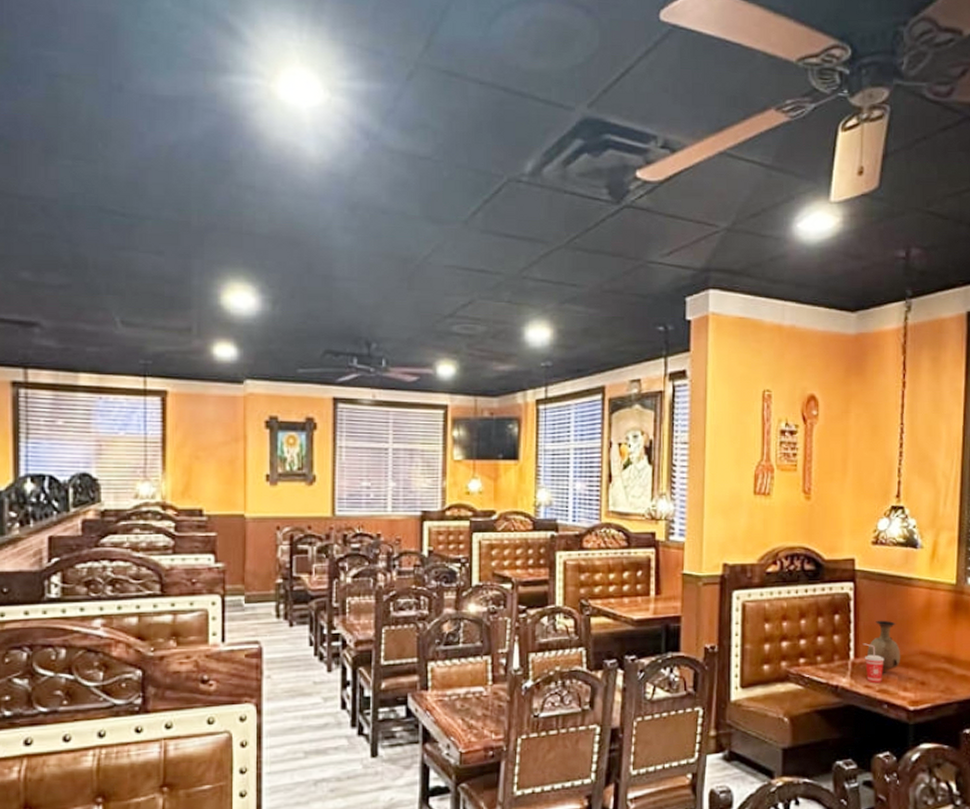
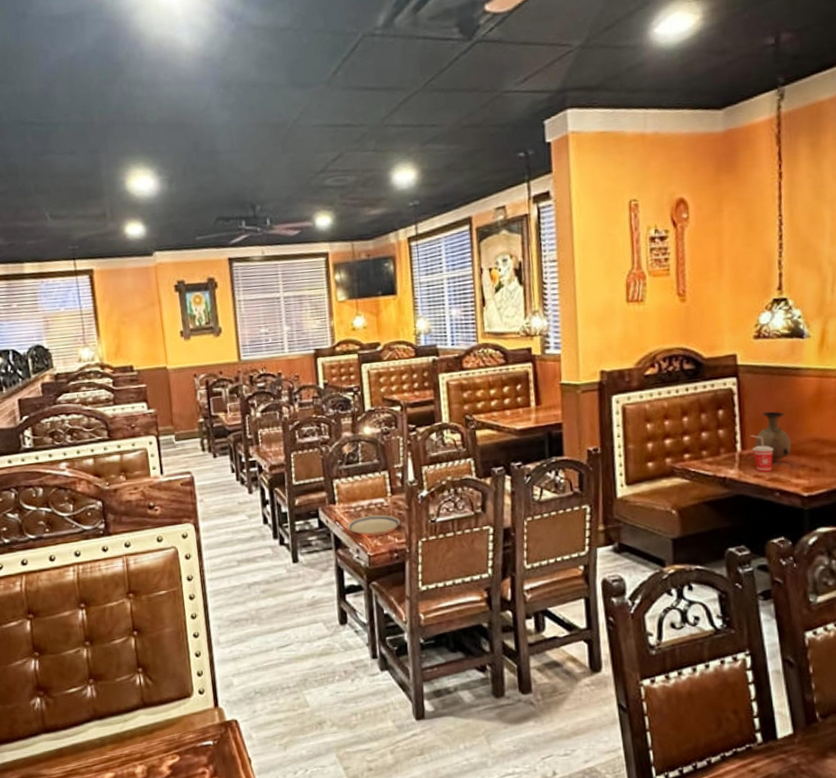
plate: none [439,705,500,730] -> present [347,514,401,537]

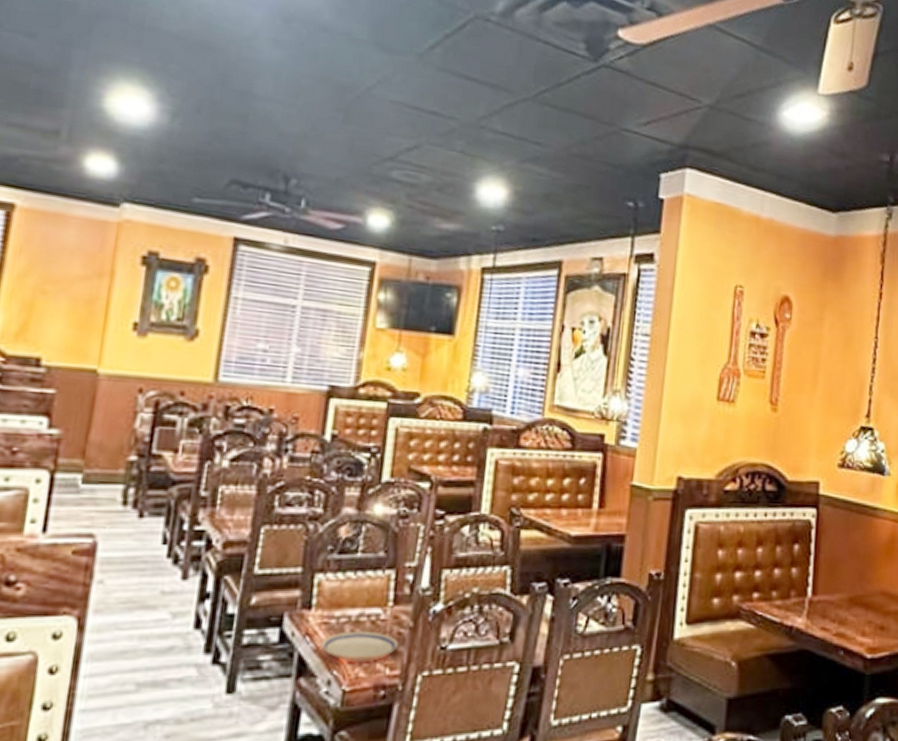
beverage cup: present [749,435,774,473] -> none [822,579,844,626]
vase: present [755,411,792,463] -> none [826,553,861,614]

